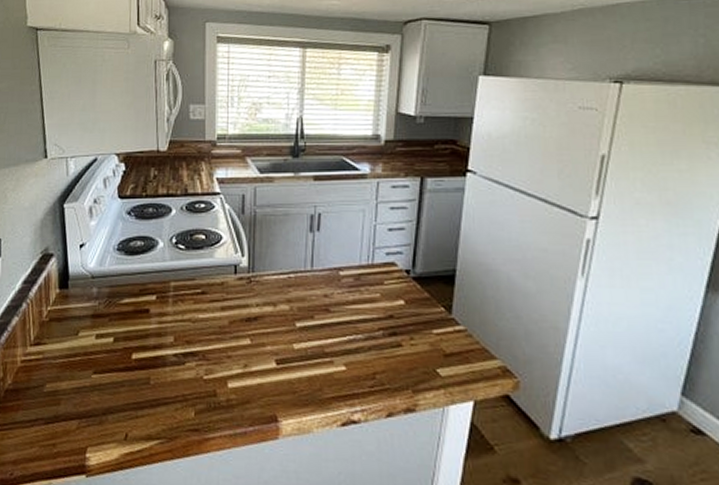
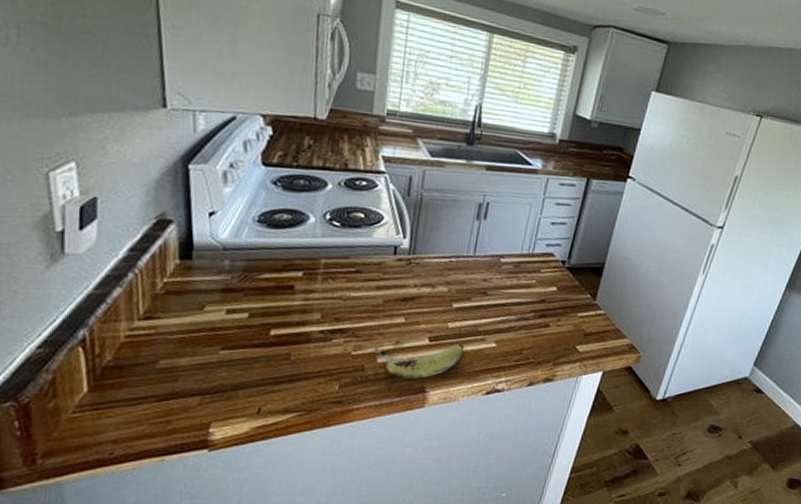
fruit: none [224,366,313,406] -> present [373,343,464,379]

